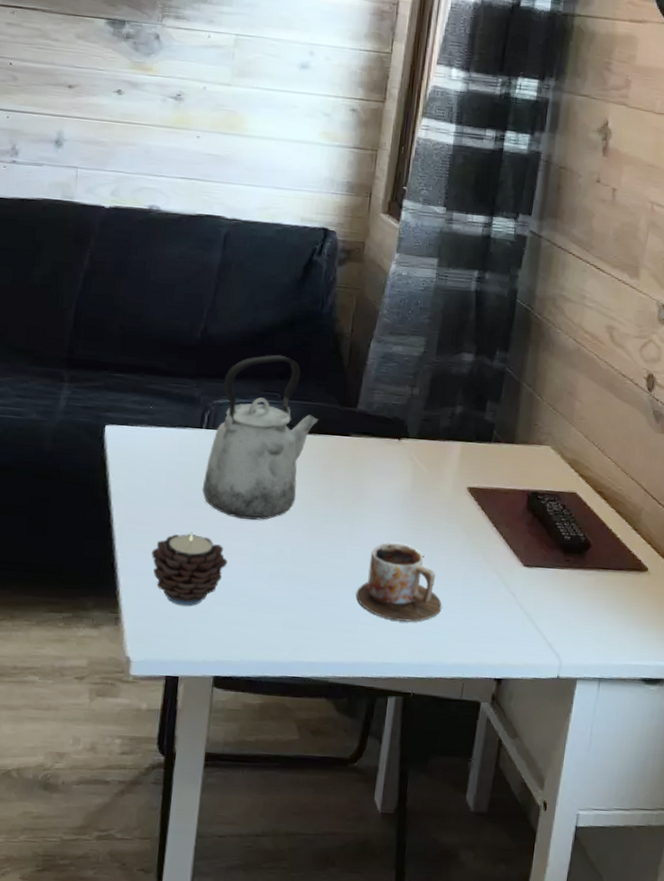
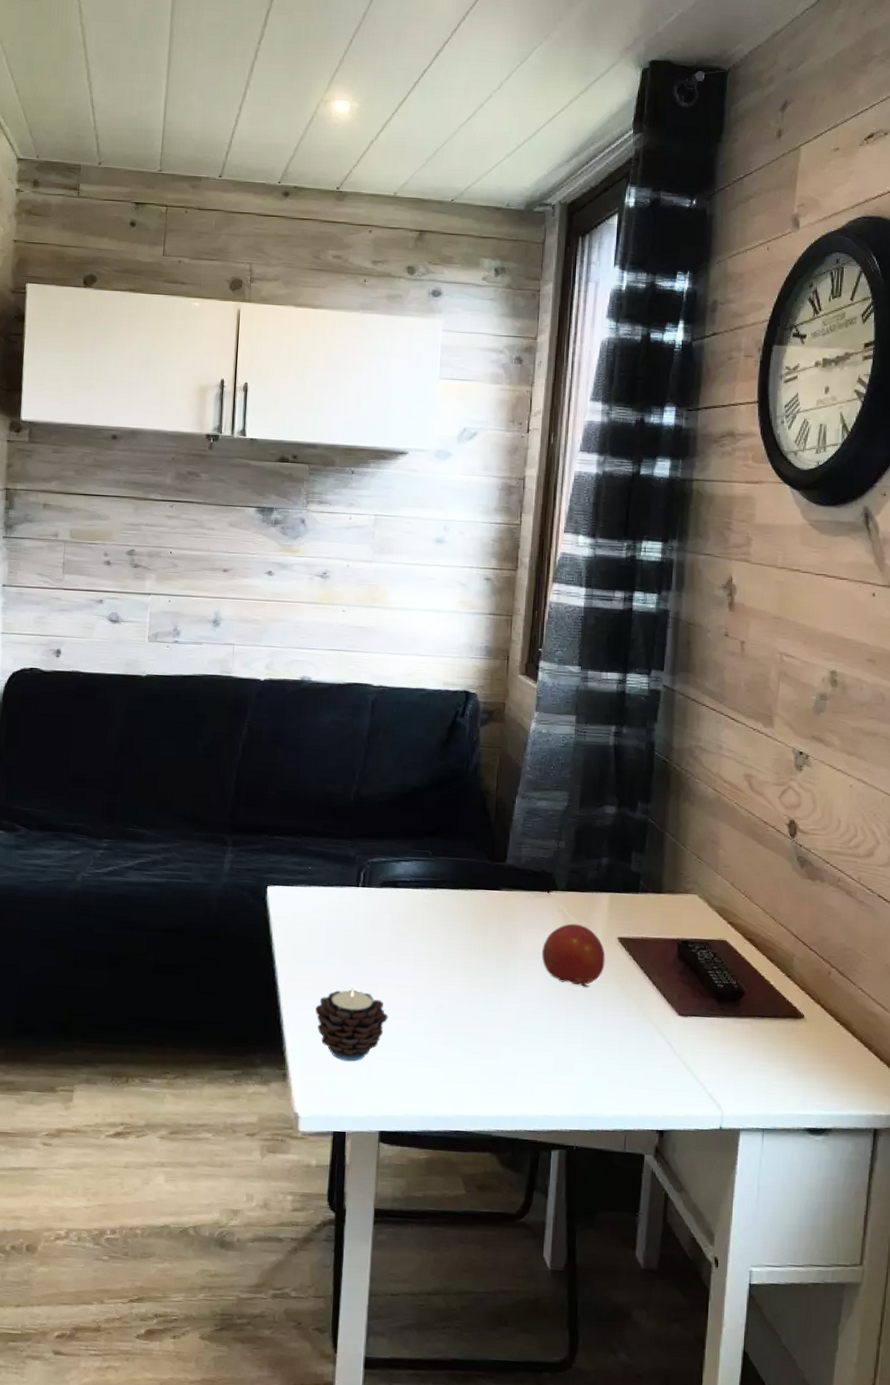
kettle: present [202,354,319,520] -> none [360,813,470,975]
mug: present [356,543,442,622] -> none [514,995,600,1074]
fruit: none [389,472,454,536] -> present [542,923,605,987]

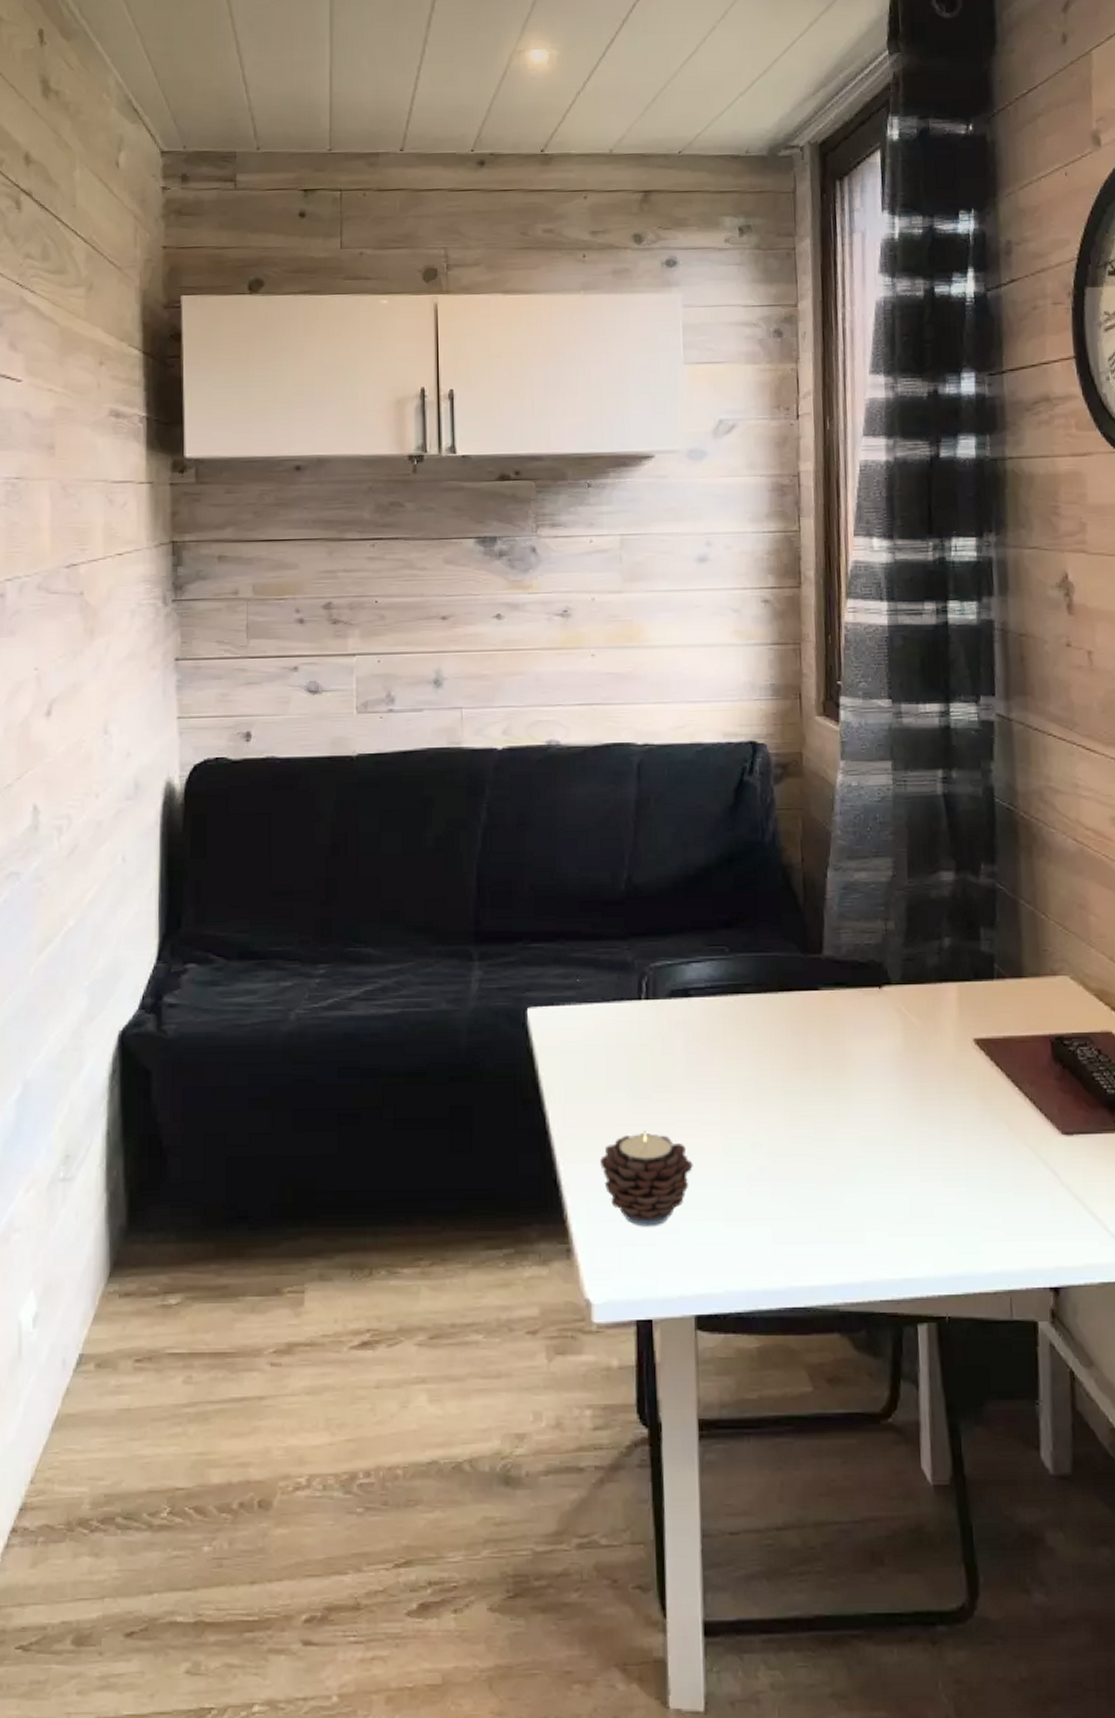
fruit: present [542,923,605,987] -> none [880,1025,961,1107]

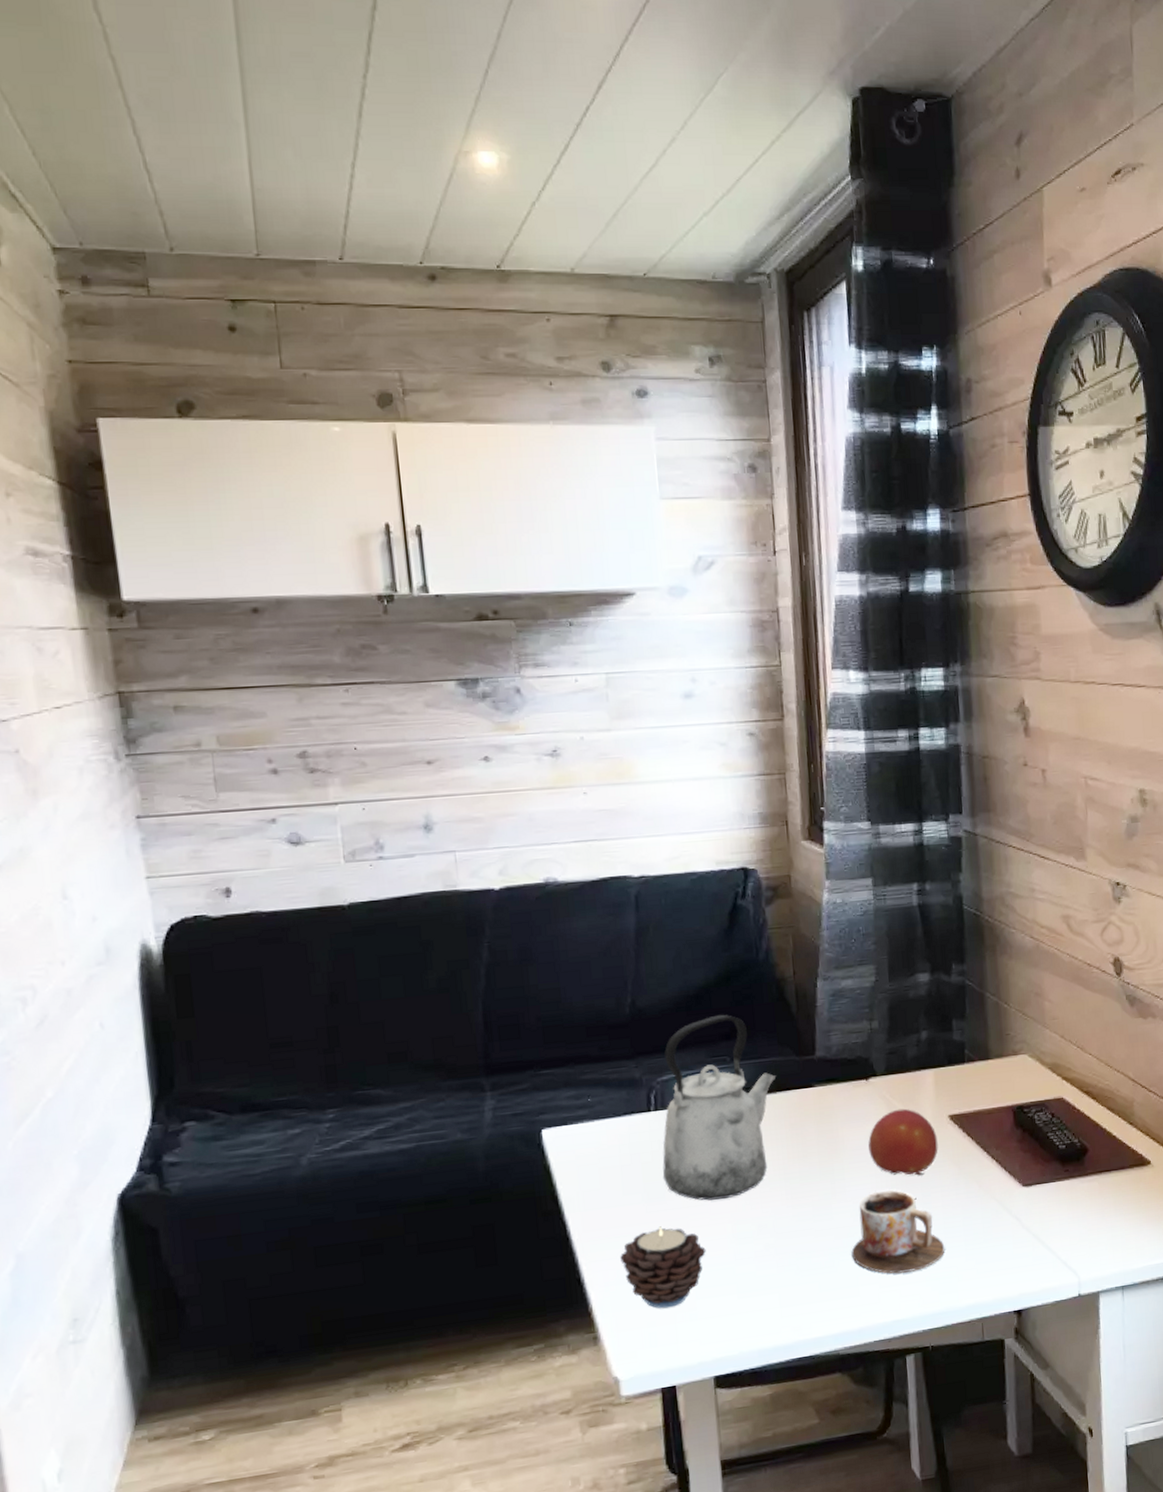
kettle: none [650,899,779,1108] -> present [662,1014,777,1201]
mug: none [856,1120,967,1222] -> present [851,1190,945,1274]
fruit: none [880,1025,961,1107] -> present [868,1108,938,1176]

